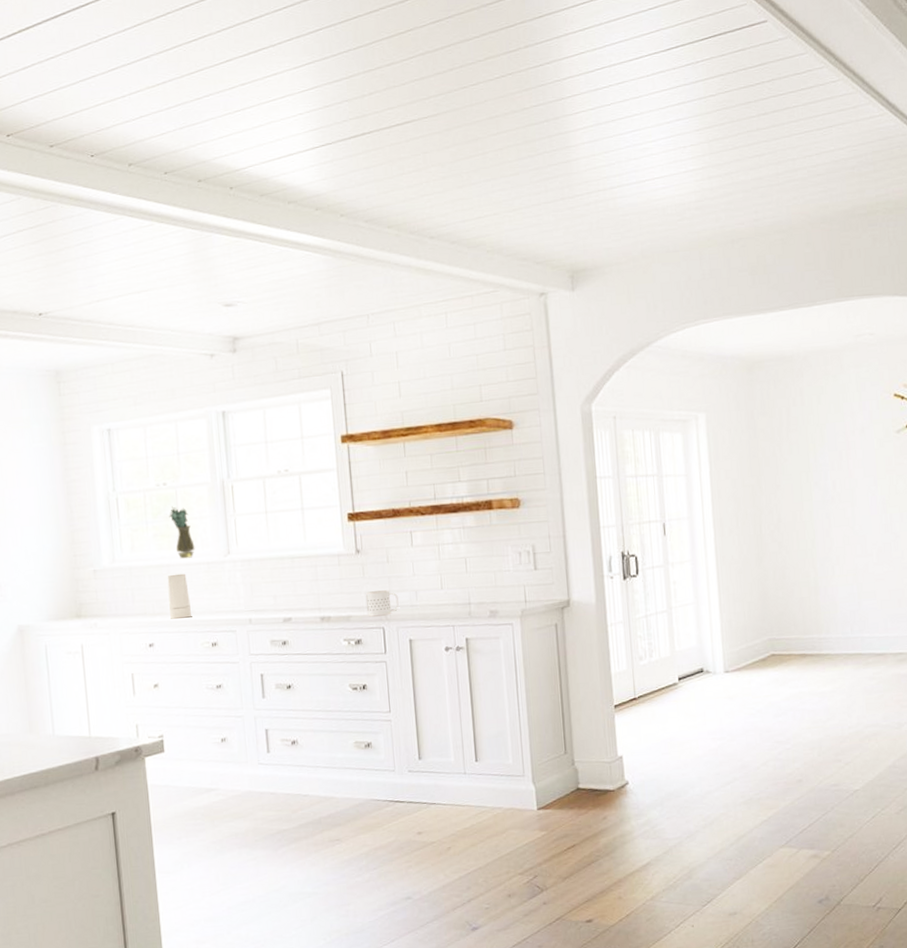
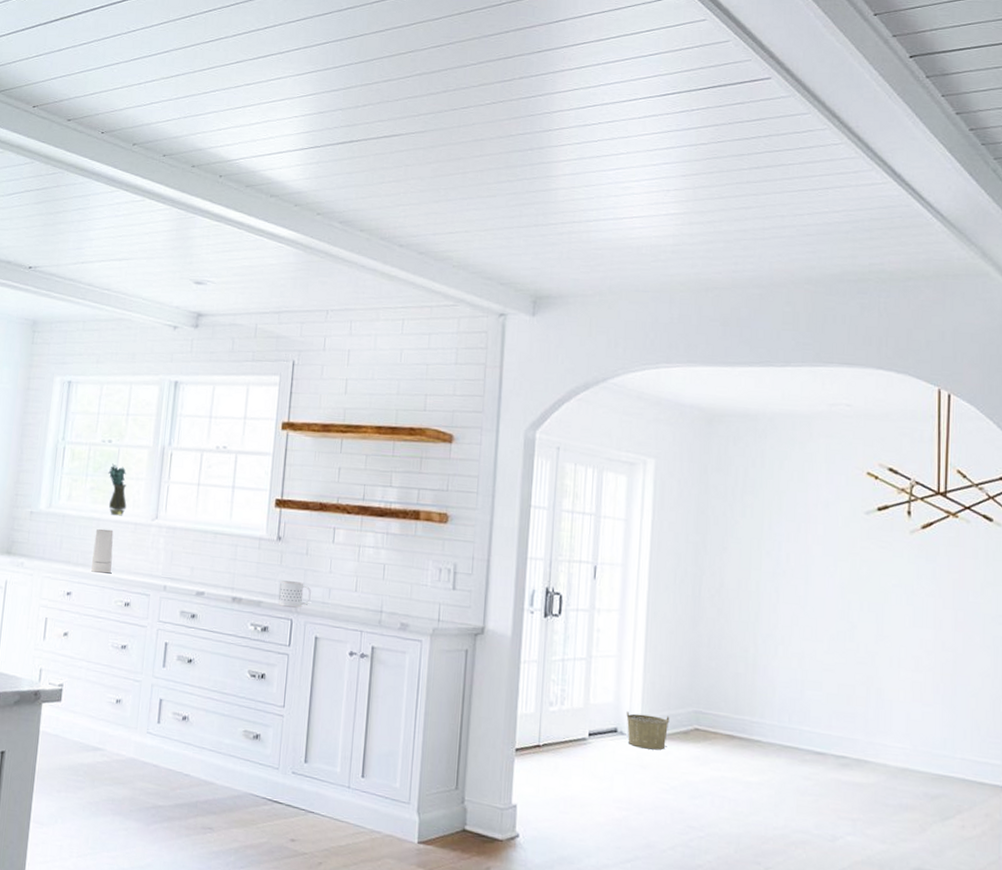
basket: none [709,648,748,682] -> present [626,711,670,750]

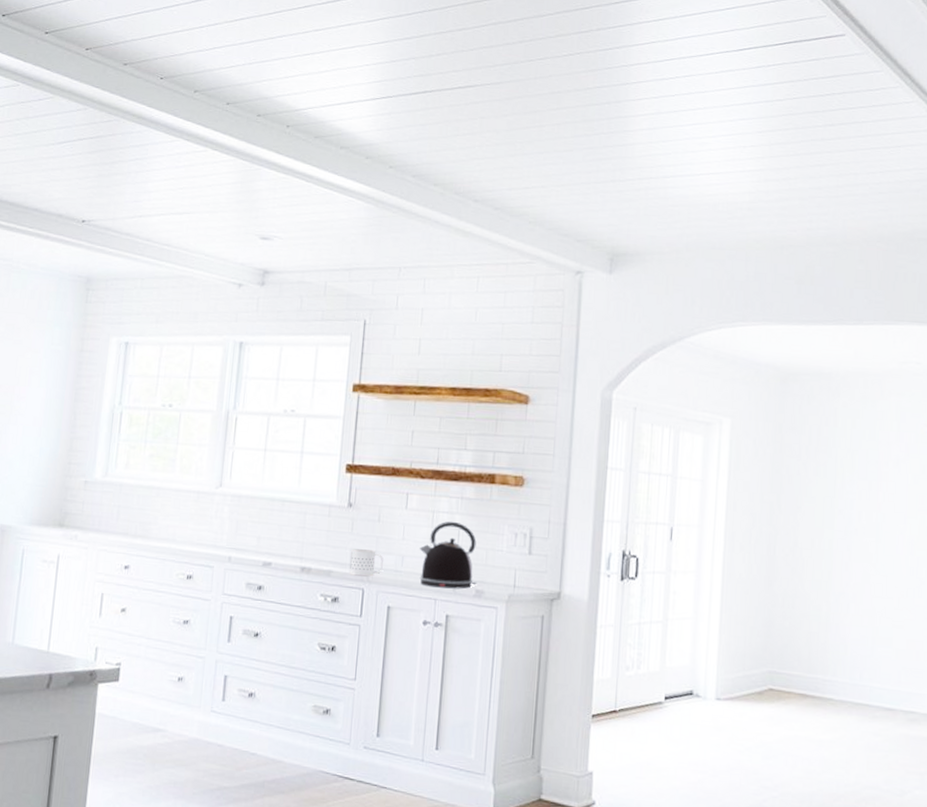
canister: present [91,528,114,574] -> none [151,498,175,546]
vase: present [108,463,127,516] -> none [169,429,189,484]
kettle: none [346,555,402,622] -> present [419,521,477,590]
basket: present [626,711,670,750] -> none [702,673,745,712]

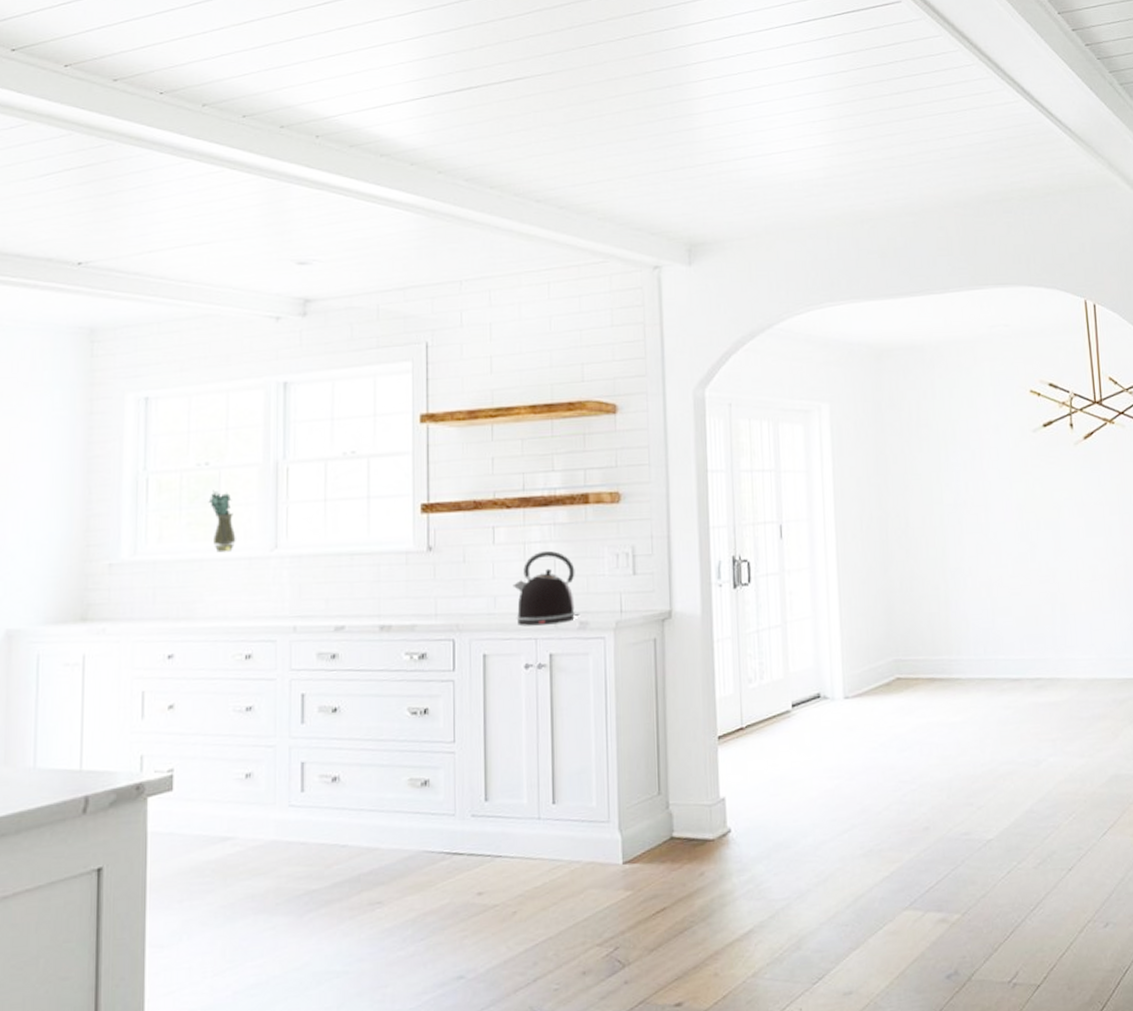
vase: none [169,429,189,484] -> present [208,490,236,553]
mug: present [349,548,383,577] -> none [436,594,473,627]

